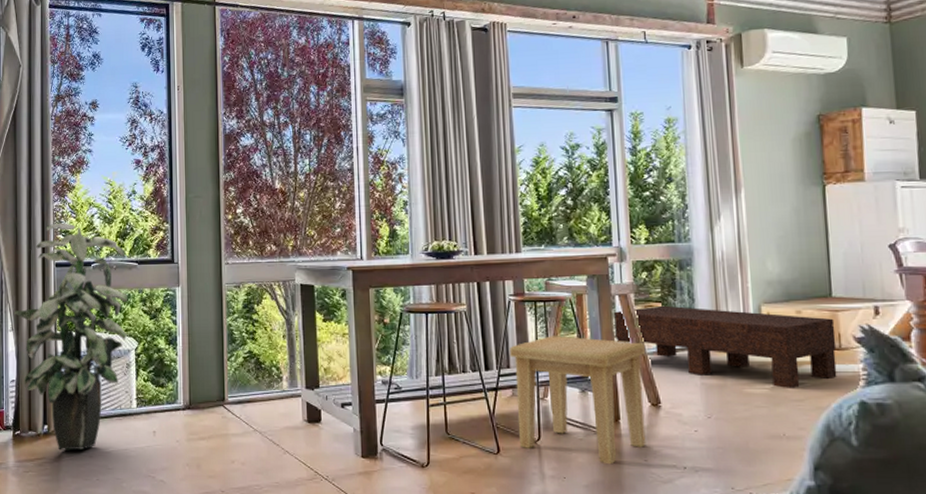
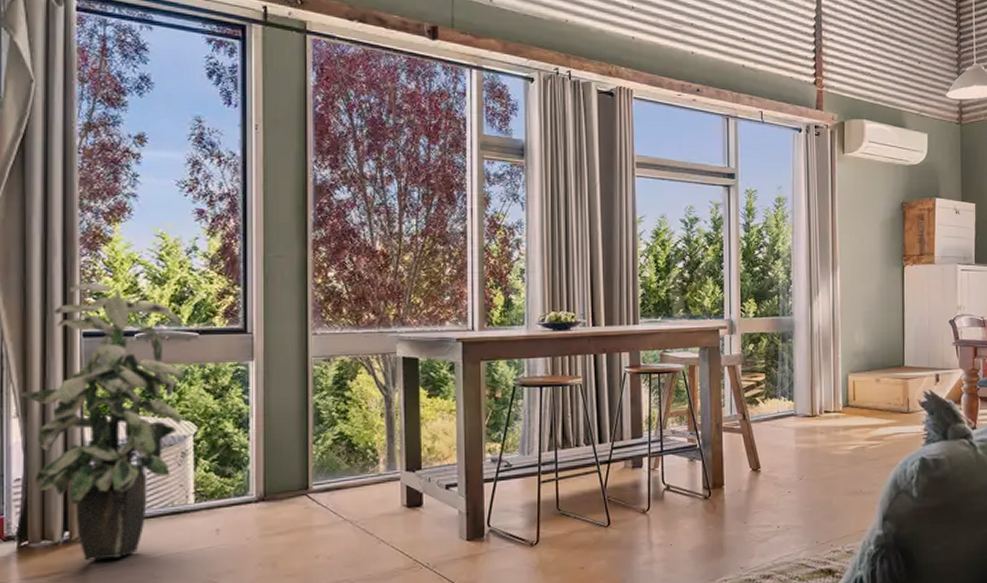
side table: present [509,336,646,465] -> none [623,407,750,529]
coffee table: present [614,305,837,388] -> none [723,375,906,449]

